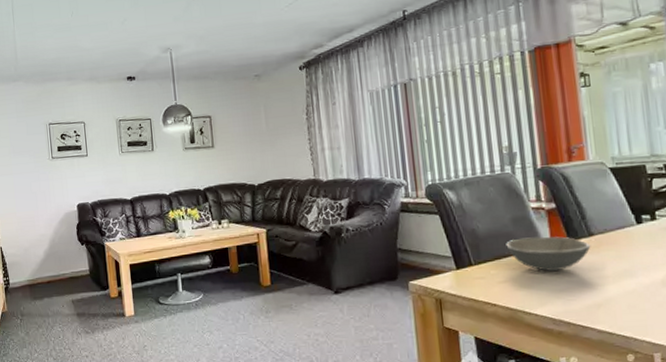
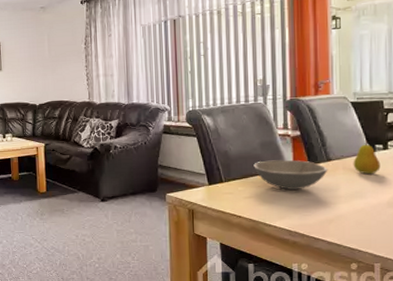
fruit: none [618,211,650,250] -> present [353,140,381,175]

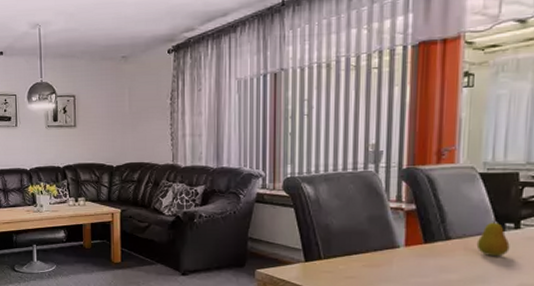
soup bowl: present [254,159,328,191] -> none [358,236,446,272]

